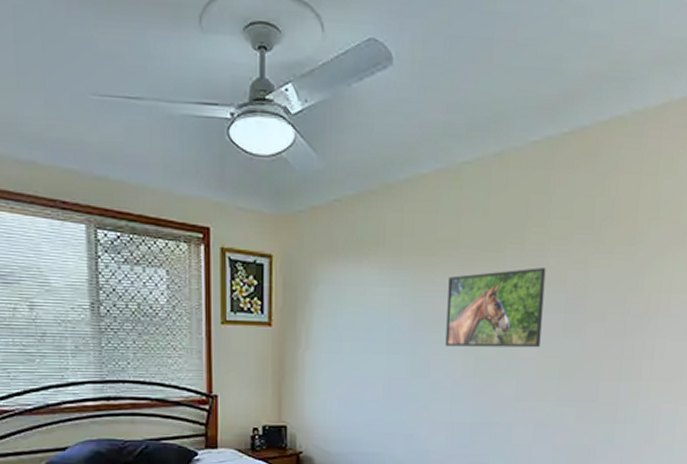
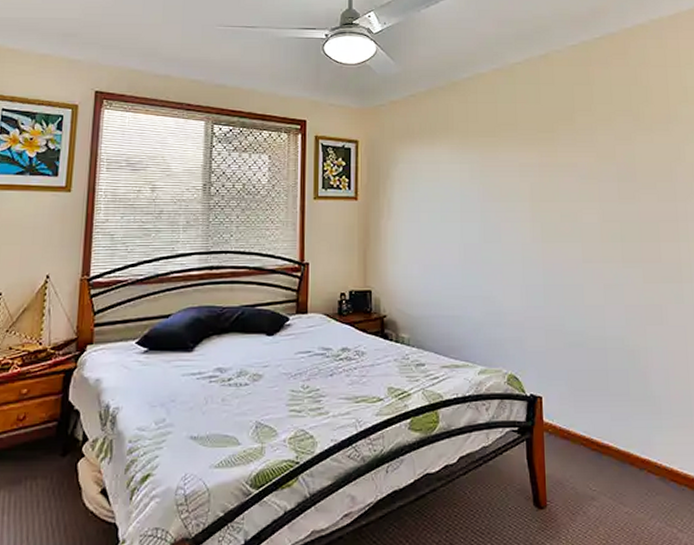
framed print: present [445,268,546,348] -> none [511,144,600,214]

